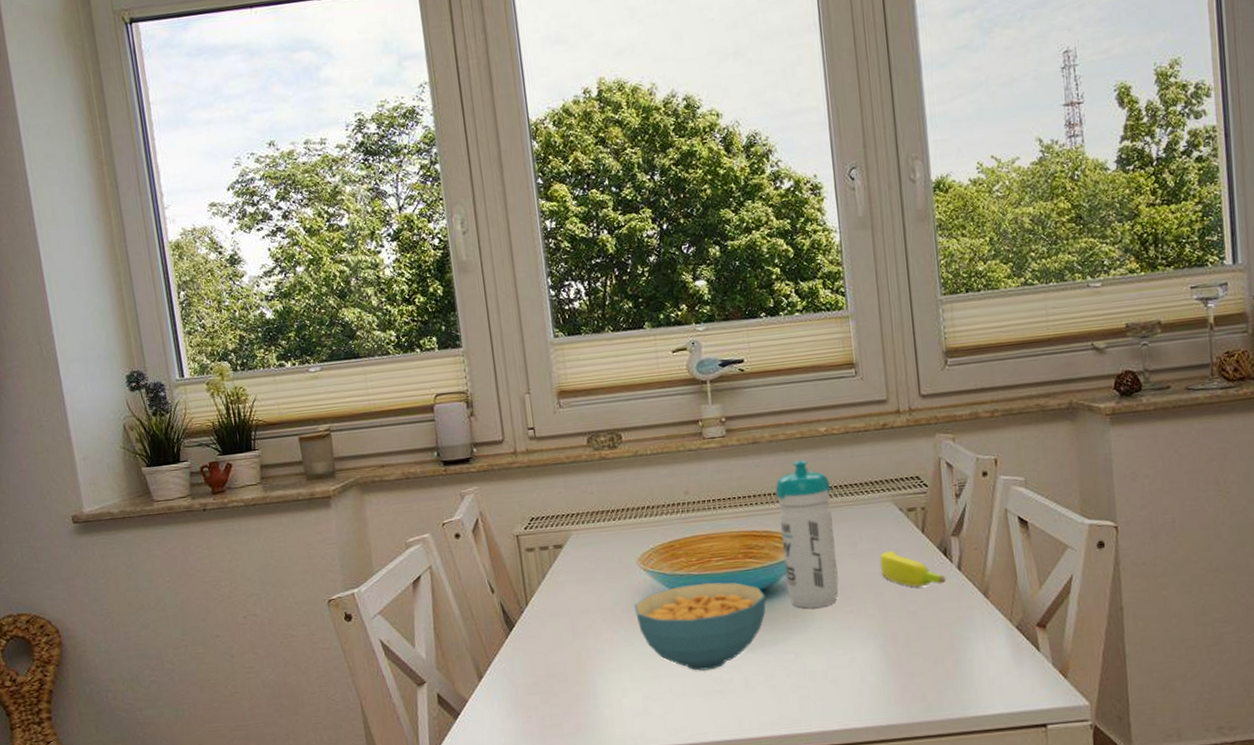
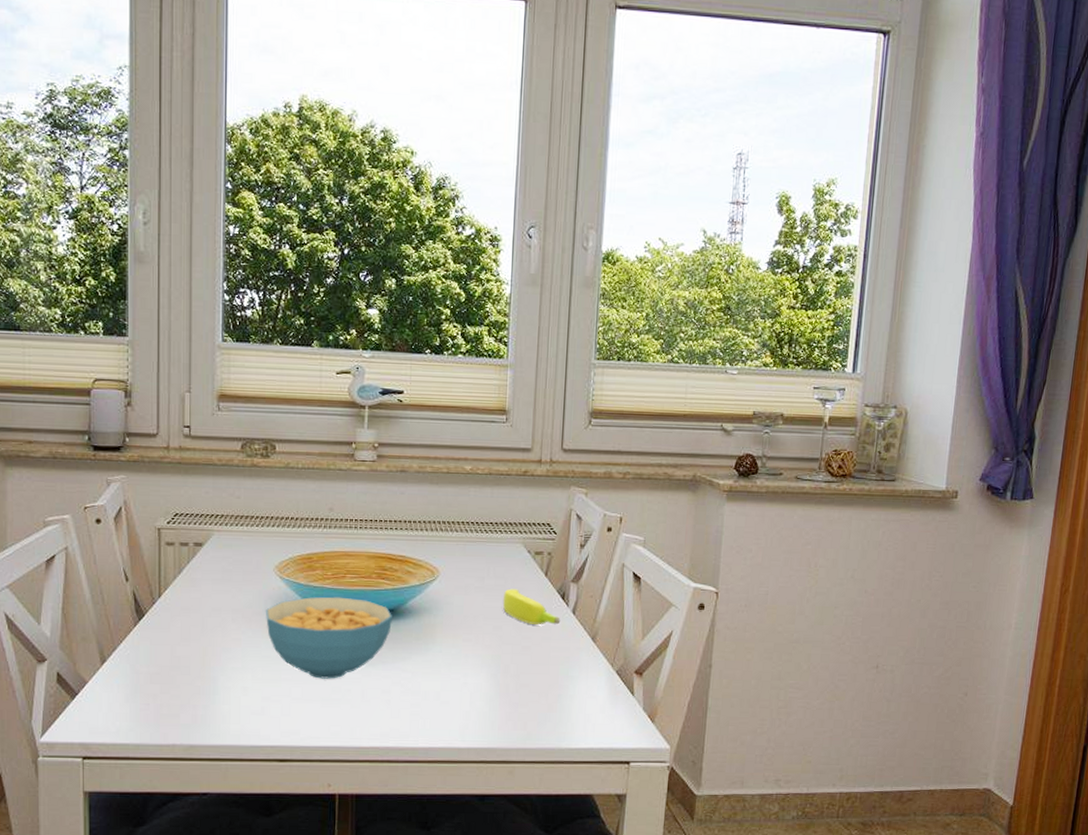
water bottle: present [775,460,839,608] -> none [413,493,468,633]

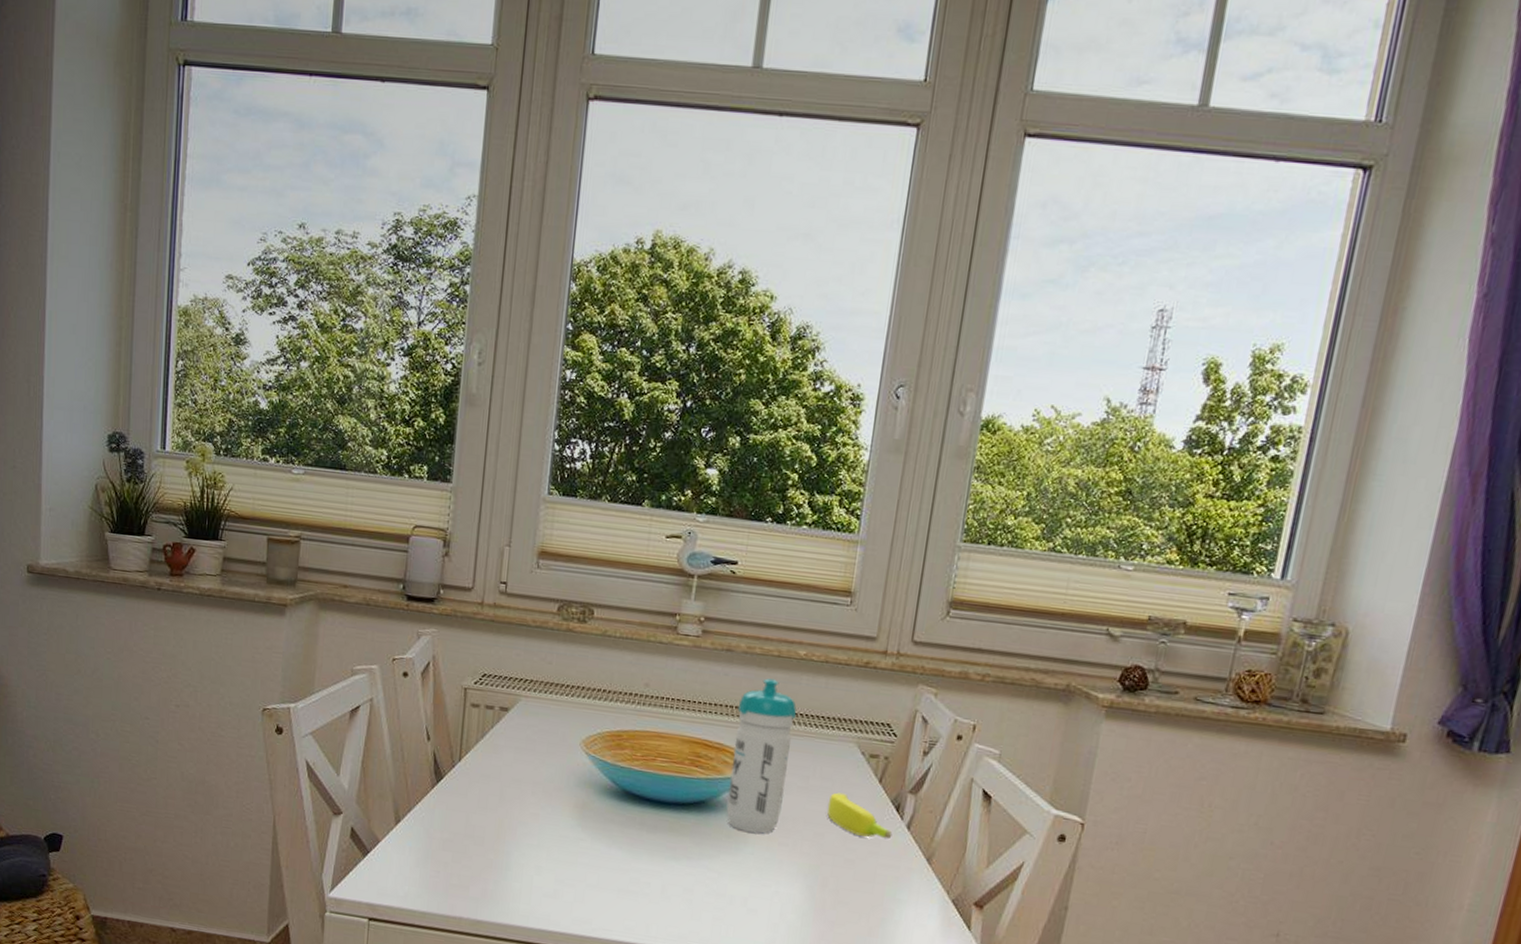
cereal bowl: present [265,596,392,679] -> none [567,777,703,870]
water bottle: none [413,493,468,633] -> present [726,678,797,834]

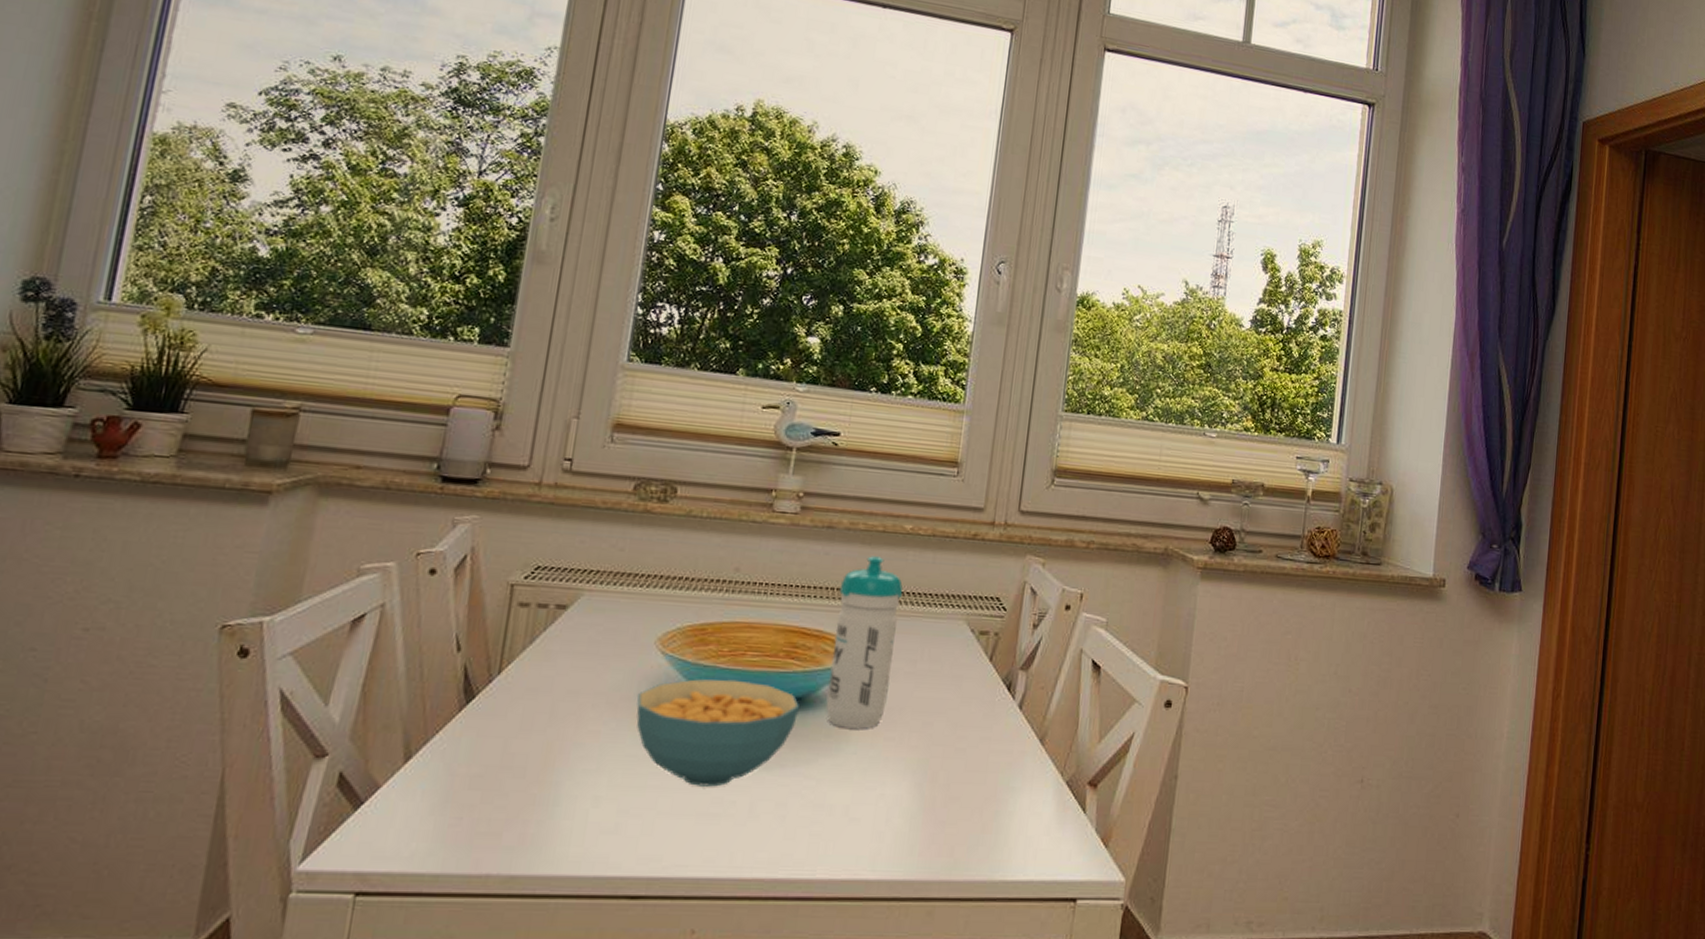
cereal bowl: none [567,777,703,870] -> present [636,679,799,787]
banana: present [827,792,893,840] -> none [936,675,1005,722]

